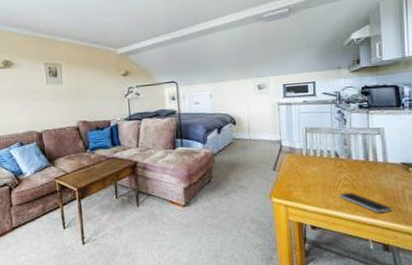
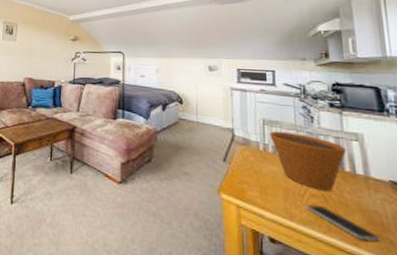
flower pot: none [311,136,370,181] -> present [269,131,346,192]

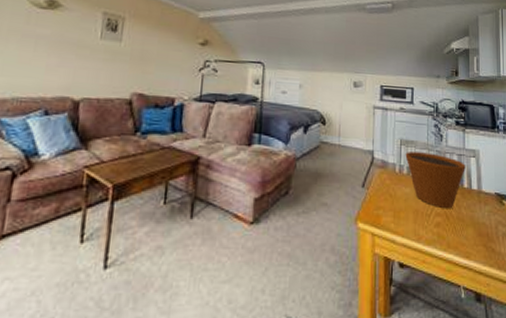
smartphone: present [305,204,381,242] -> none [430,224,486,251]

